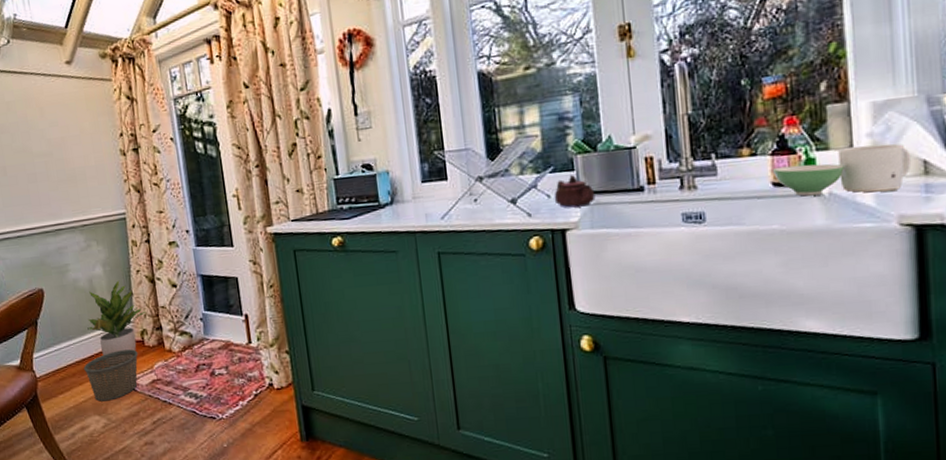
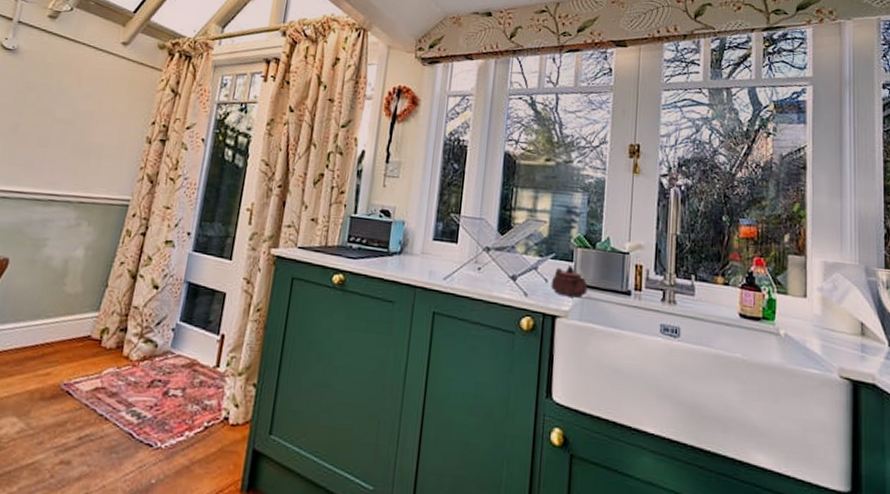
basket: present [84,349,138,402] -> none [20,345,91,403]
potted plant: present [87,280,146,367] -> none [42,268,115,363]
bowl: present [772,163,846,197] -> none [740,300,800,334]
mug: present [838,143,912,193] -> none [794,296,852,344]

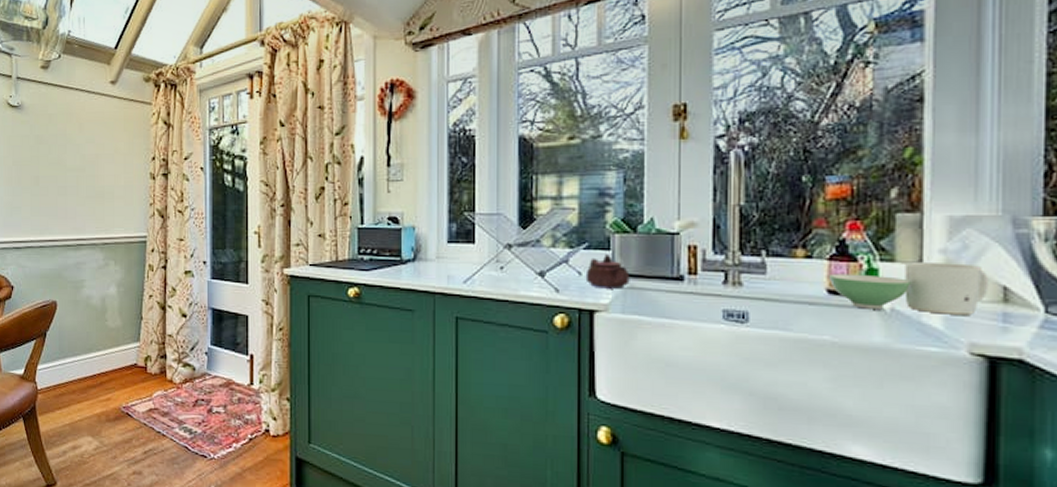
bowl: none [740,300,800,334] -> present [828,273,913,309]
mug: none [794,296,852,344] -> present [904,261,990,315]

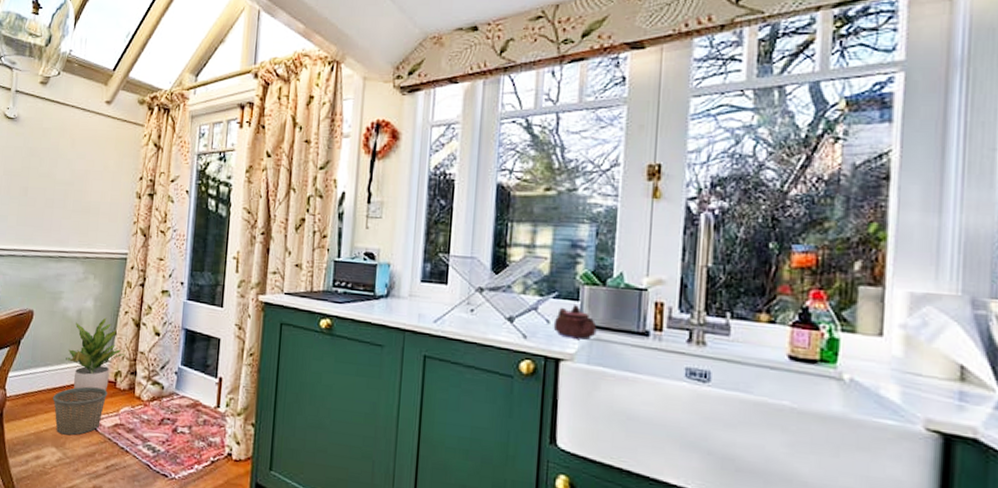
basket: none [84,373,139,424] -> present [53,386,108,436]
potted plant: none [94,303,153,389] -> present [66,317,125,402]
bowl: present [828,273,913,309] -> none [790,340,872,379]
mug: present [904,261,990,315] -> none [864,334,947,391]

